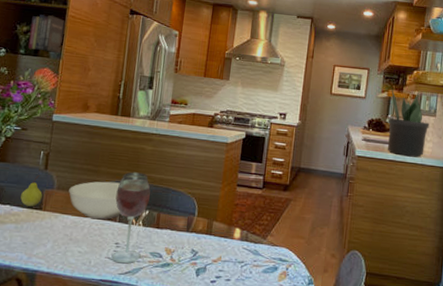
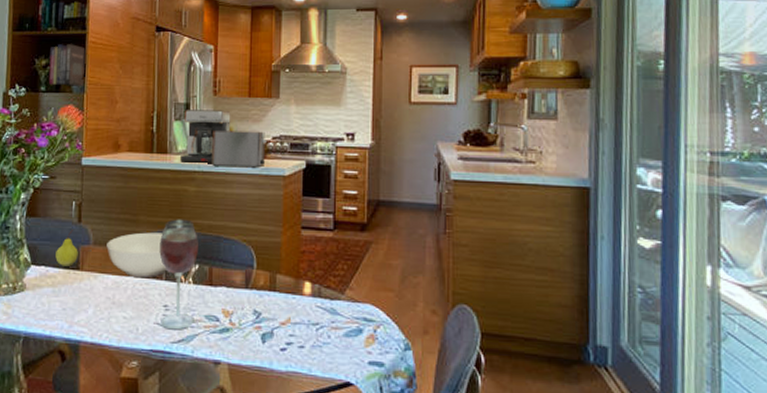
coffee maker: none [141,82,188,129] -> present [180,110,231,164]
toaster: none [168,101,215,136] -> present [212,131,266,169]
planter: present [387,89,429,158] -> none [491,89,549,176]

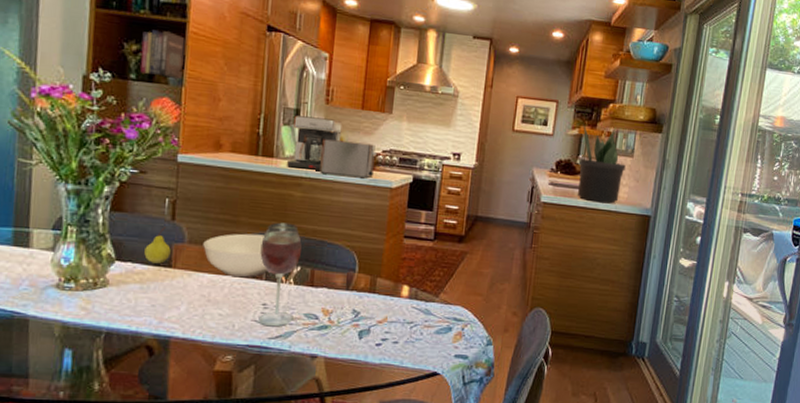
planter: none [491,89,549,176] -> present [577,125,626,204]

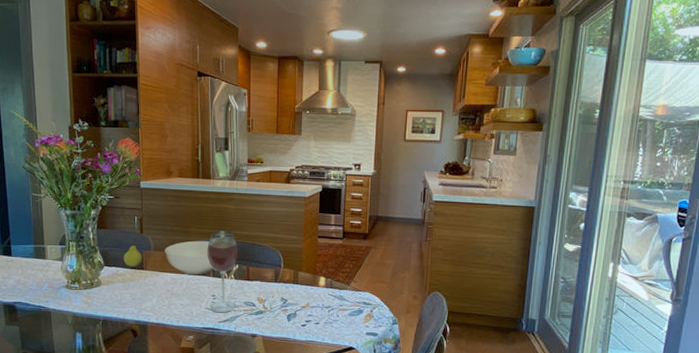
coffee maker: present [287,115,343,172] -> none [222,143,262,188]
toaster: present [320,139,376,180] -> none [247,161,291,192]
planter: present [577,125,626,204] -> none [465,130,509,198]

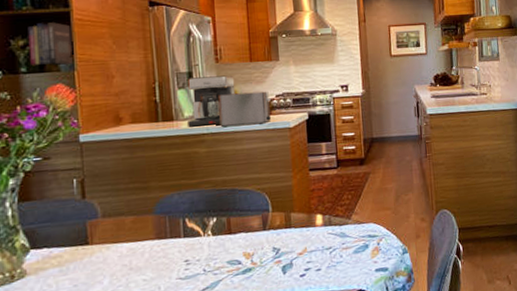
fruit: present [124,239,142,267] -> none [59,207,86,245]
bowl: present [165,240,213,275] -> none [117,195,184,241]
wineglass: present [207,230,239,313] -> none [174,178,217,281]
coffee maker: none [222,143,262,188] -> present [188,75,236,128]
toaster: none [247,161,291,192] -> present [218,91,271,128]

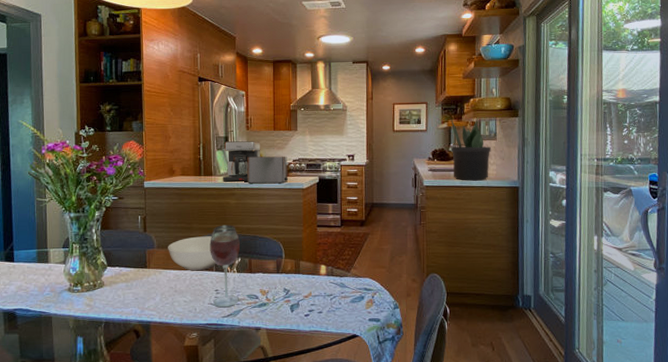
books: present [28,22,73,66] -> none [112,92,142,126]
bowl: none [117,195,184,241] -> present [168,236,216,271]
wineglass: none [174,178,217,281] -> present [210,225,241,308]
planter: none [451,39,495,106] -> present [451,119,491,181]

